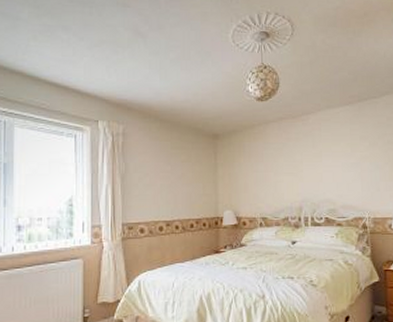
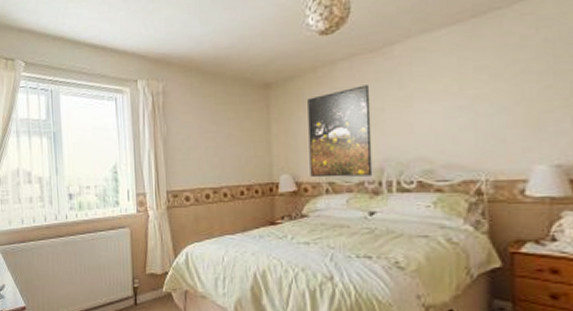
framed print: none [247,142,294,214] -> present [307,85,373,178]

